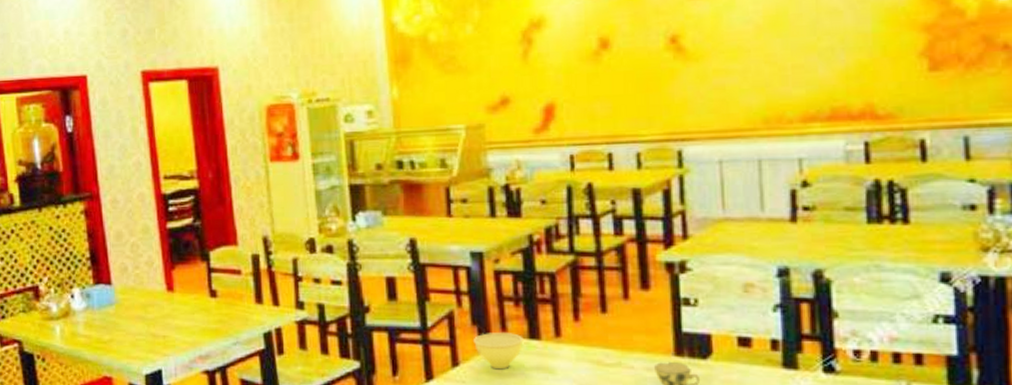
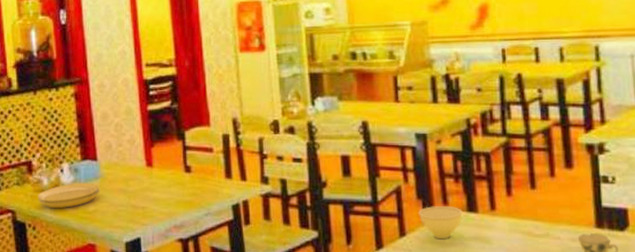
plate: none [47,309,116,338] -> present [38,182,100,209]

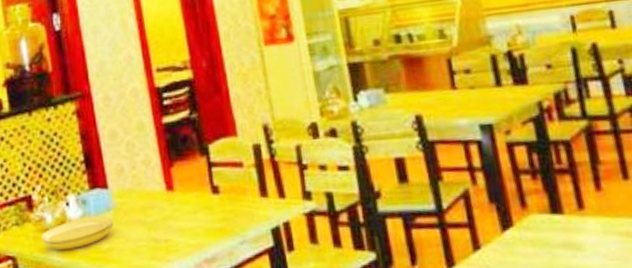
bowl: present [418,206,463,240] -> none [492,208,546,250]

